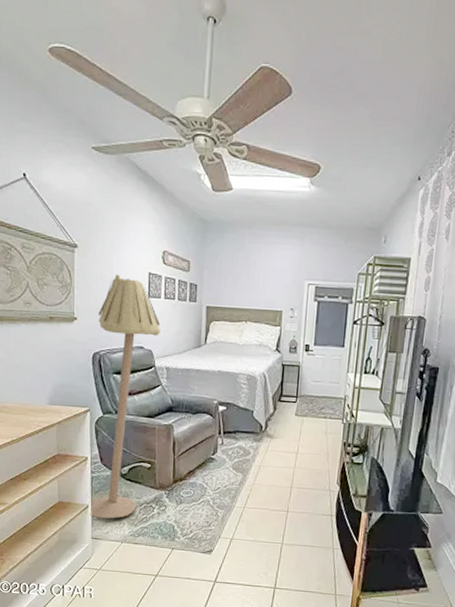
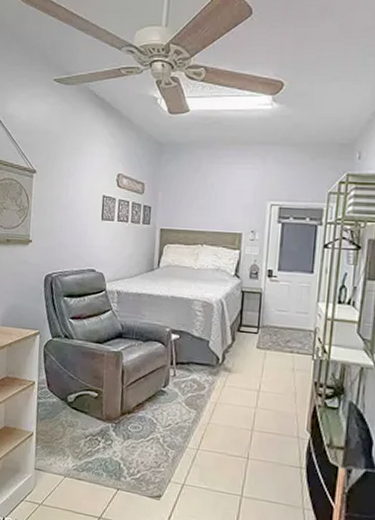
floor lamp: present [90,274,161,519] -> none [34,197,113,450]

